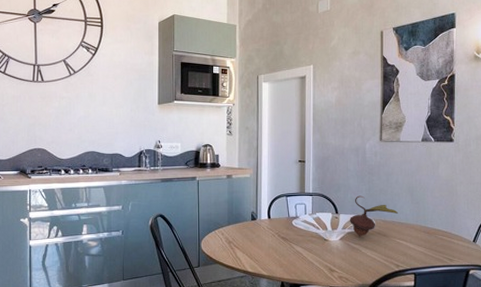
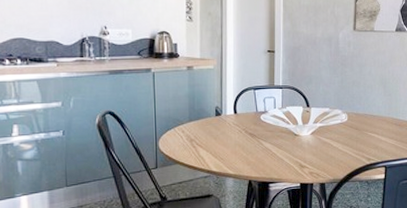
plant: present [350,195,399,237] -> none [322,88,371,131]

